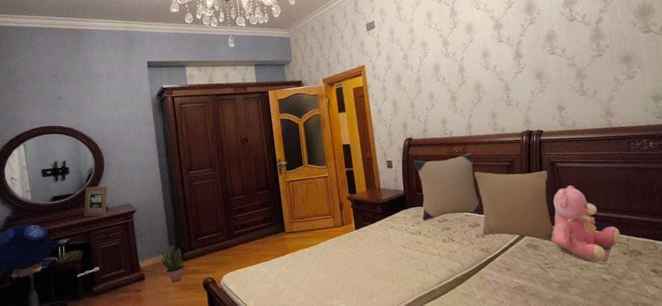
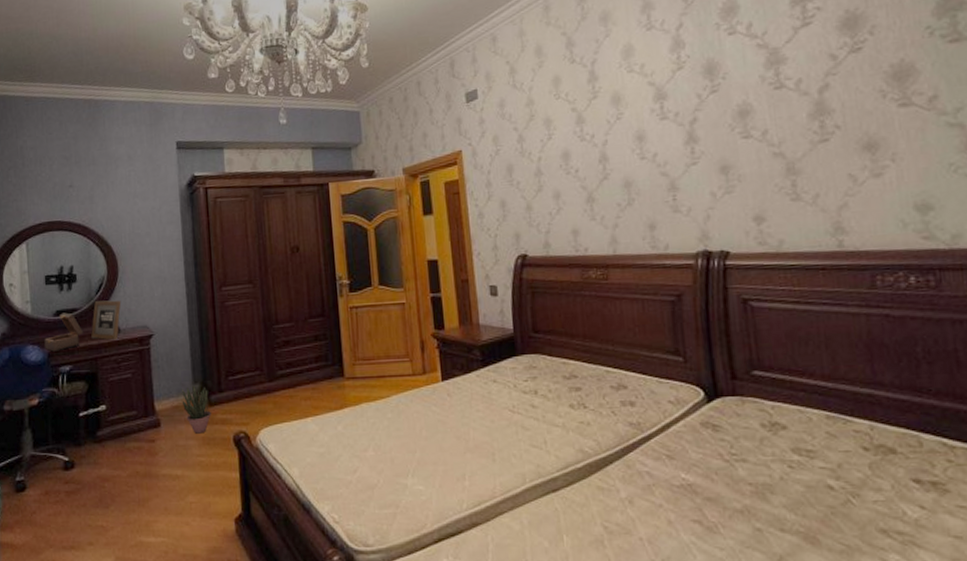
jewelry box: none [44,198,77,229] -> present [44,312,84,352]
pillow: present [413,152,483,221] -> none [528,279,632,375]
pillow: present [474,170,554,242] -> none [620,307,746,421]
teddy bear: present [551,185,620,264] -> none [740,336,858,462]

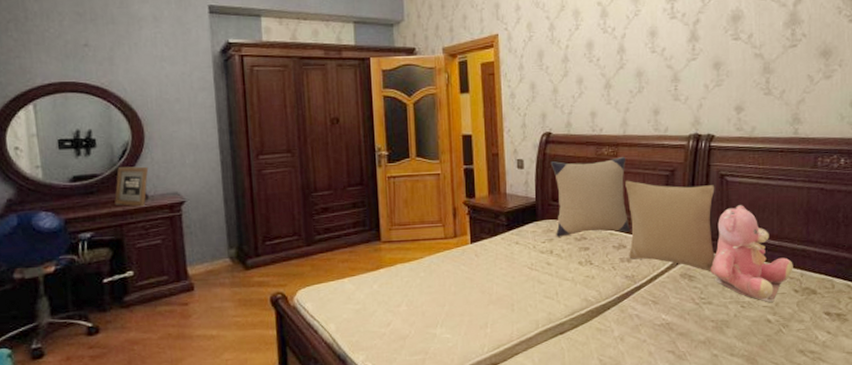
jewelry box: present [44,312,84,352] -> none [59,178,106,219]
potted plant: present [182,385,211,434] -> none [216,250,248,296]
pillow: none [528,279,632,375] -> present [550,156,631,237]
pillow: none [620,307,746,421] -> present [625,180,715,273]
teddy bear: none [740,336,858,462] -> present [710,205,793,302]

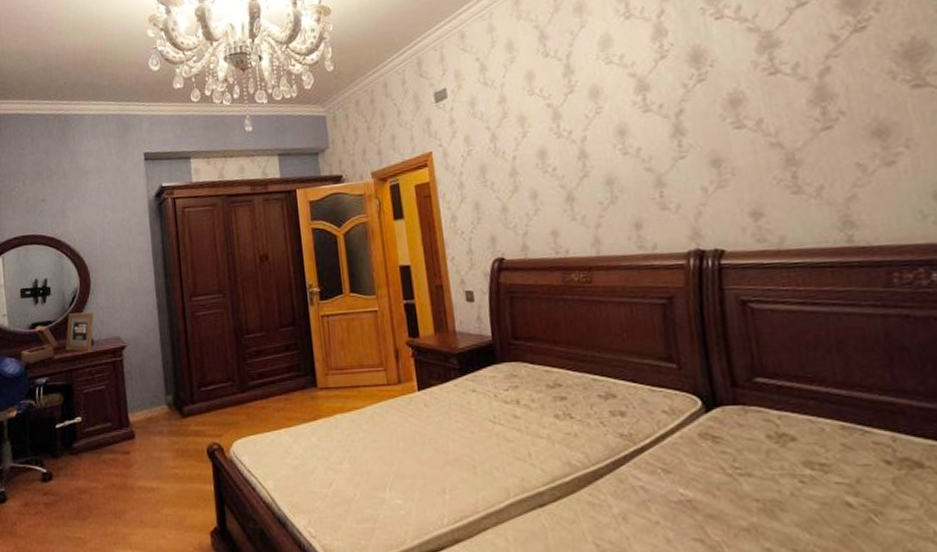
jewelry box: none [59,178,106,219] -> present [21,325,59,364]
pillow: present [550,156,631,237] -> none [506,282,621,384]
pillow: present [625,180,715,273] -> none [606,311,749,433]
teddy bear: present [710,205,793,302] -> none [743,340,878,477]

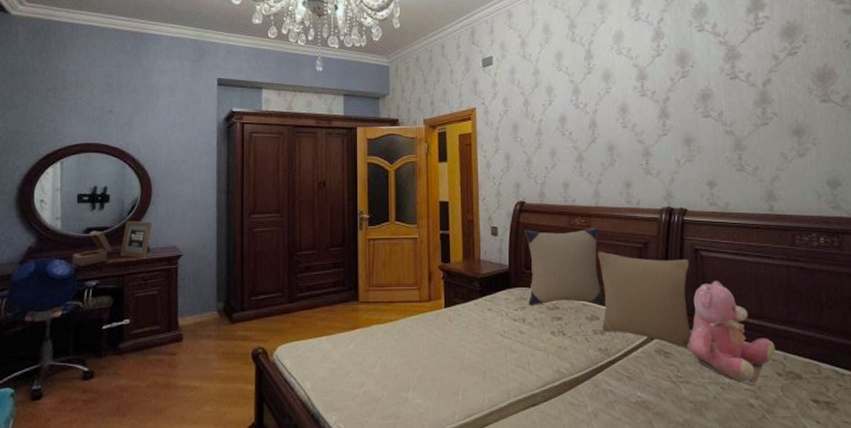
pillow: none [506,282,621,384] -> present [523,227,604,305]
pillow: none [606,311,749,433] -> present [598,251,692,350]
teddy bear: none [743,340,878,477] -> present [687,281,775,385]

